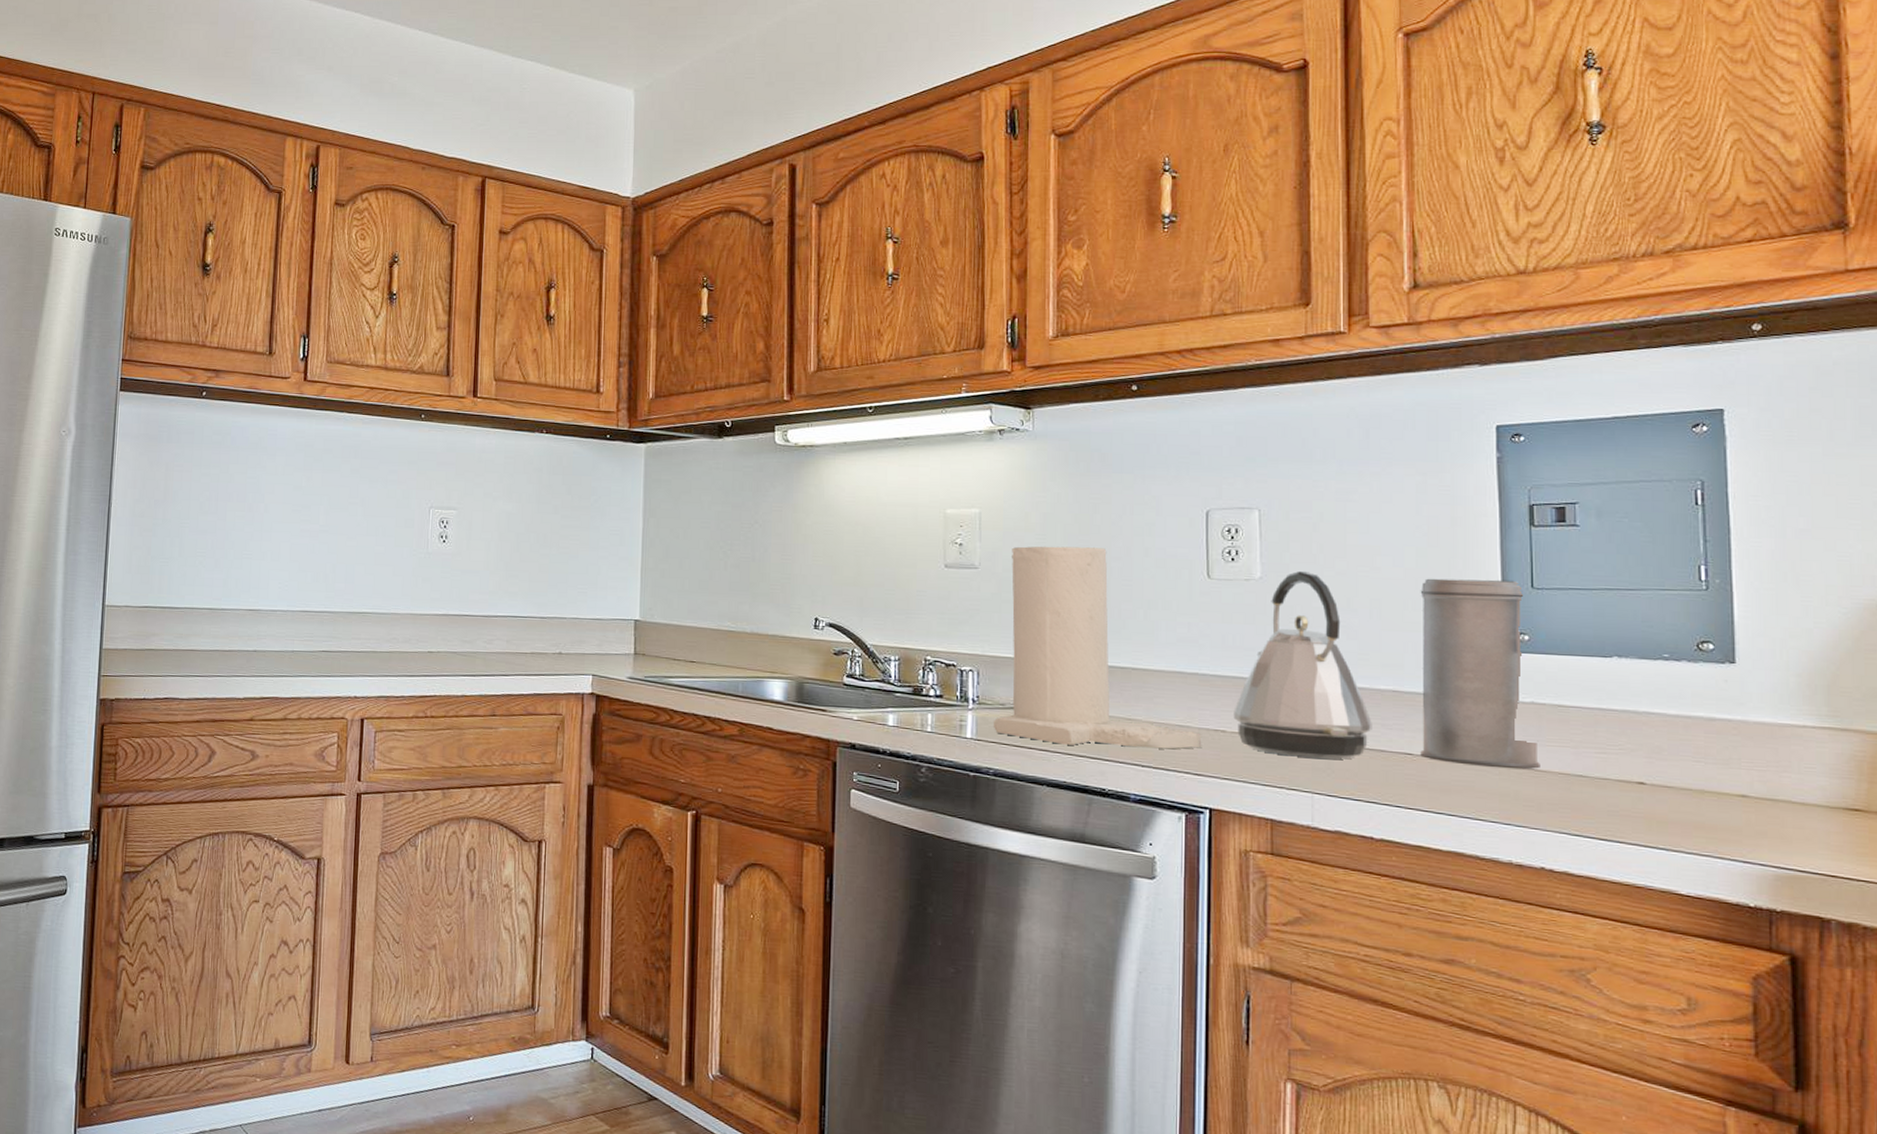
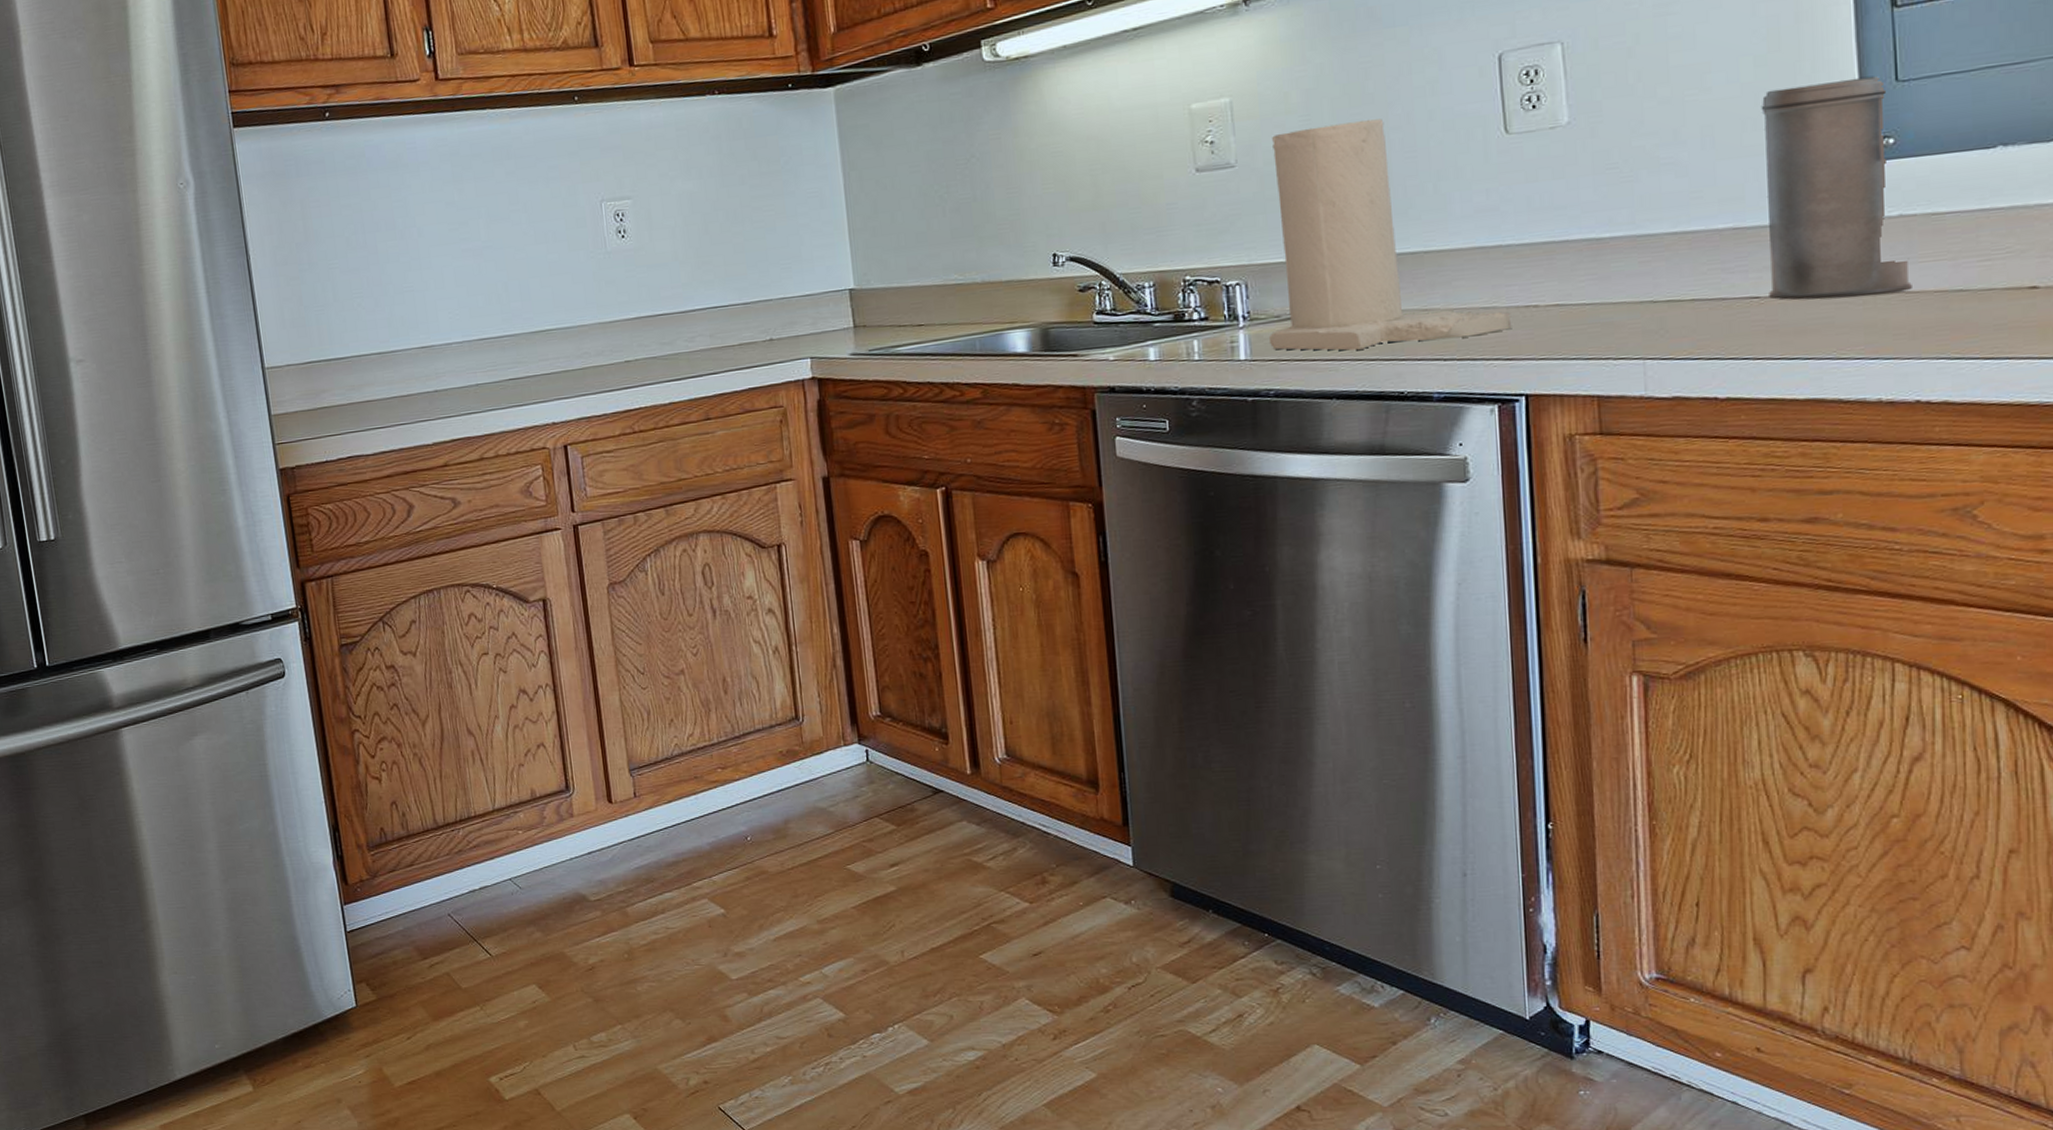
kettle: present [1233,570,1372,760] -> none [1546,105,1711,323]

